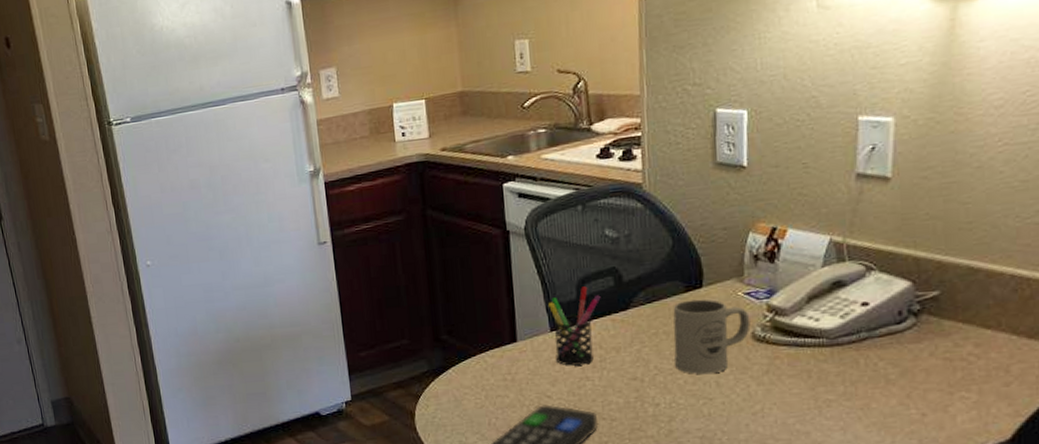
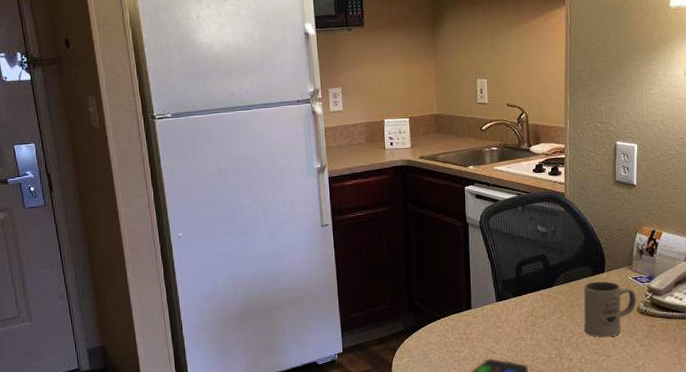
pen holder: present [548,286,601,366] -> none [495,268,533,329]

